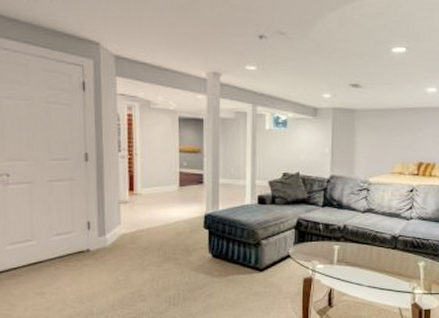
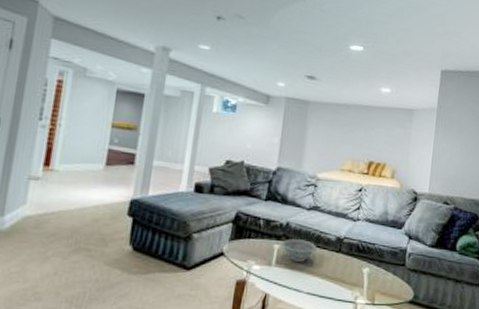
decorative bowl: none [340,240,374,259] -> present [281,239,317,262]

